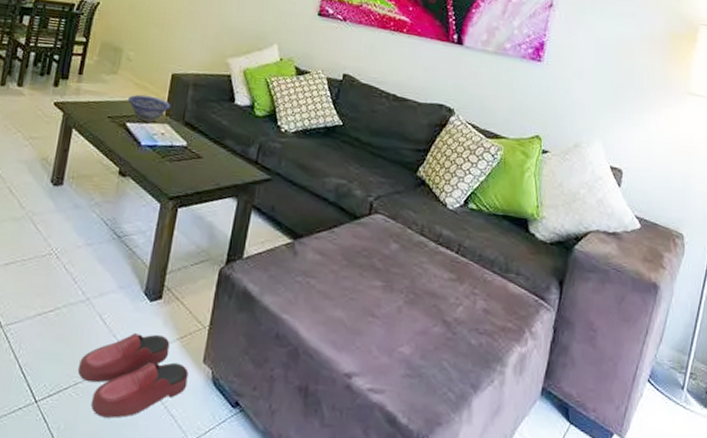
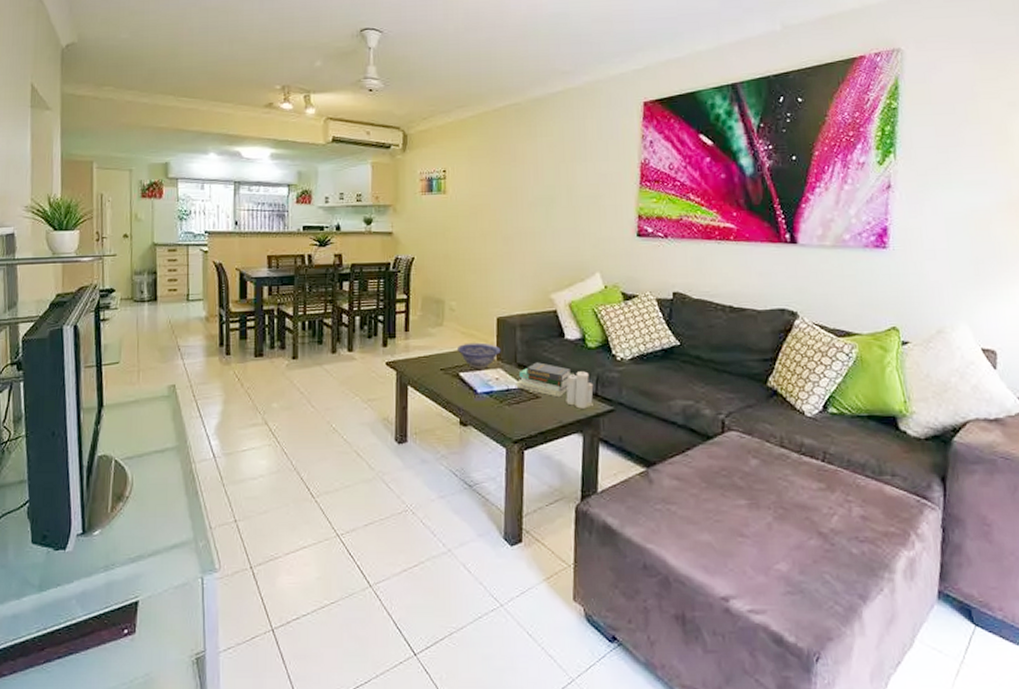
slippers: present [78,333,189,418] -> none [451,577,561,664]
books: none [180,123,239,160] -> present [516,362,575,398]
candle: none [226,137,255,175] -> present [566,371,594,409]

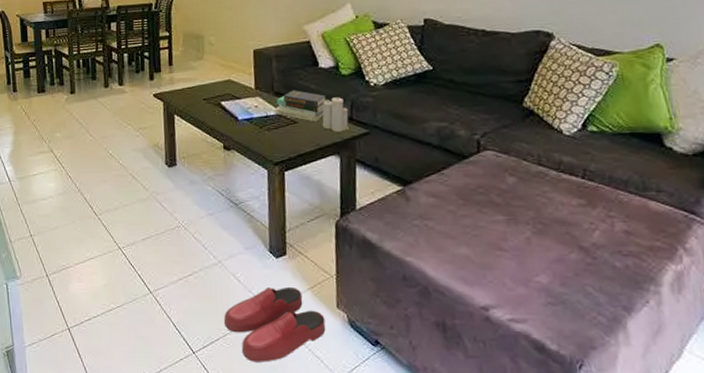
slippers: none [451,577,561,664] -> present [224,286,326,362]
decorative bowl: present [456,342,502,369] -> none [217,73,260,98]

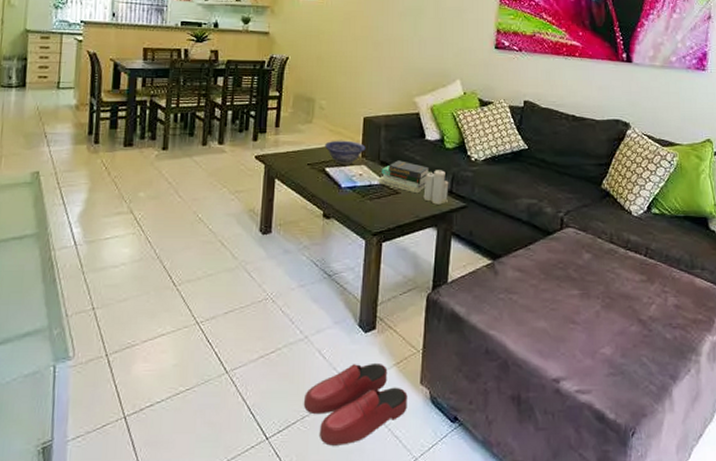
decorative bowl: none [217,73,260,98] -> present [324,140,367,165]

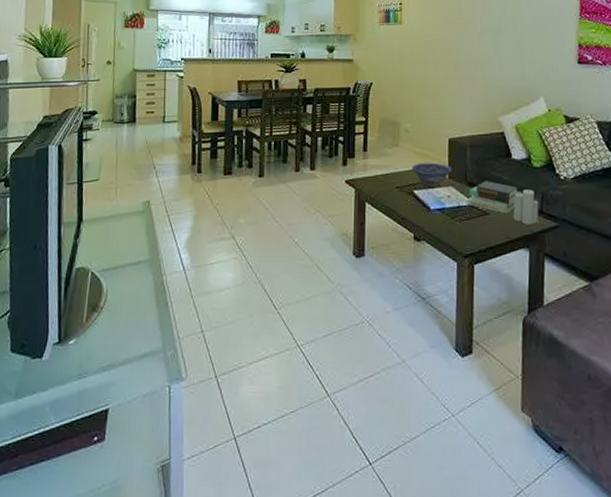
slippers: present [304,362,408,446] -> none [405,388,510,473]

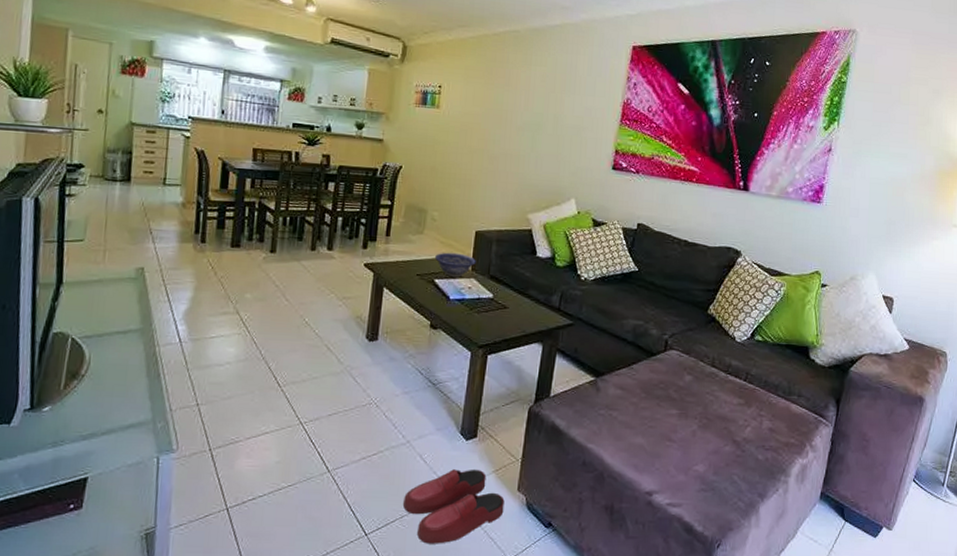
slippers: none [405,388,510,473] -> present [403,469,505,544]
books: present [466,181,521,214] -> none [486,275,542,309]
candle: present [513,189,539,225] -> none [531,287,558,321]

